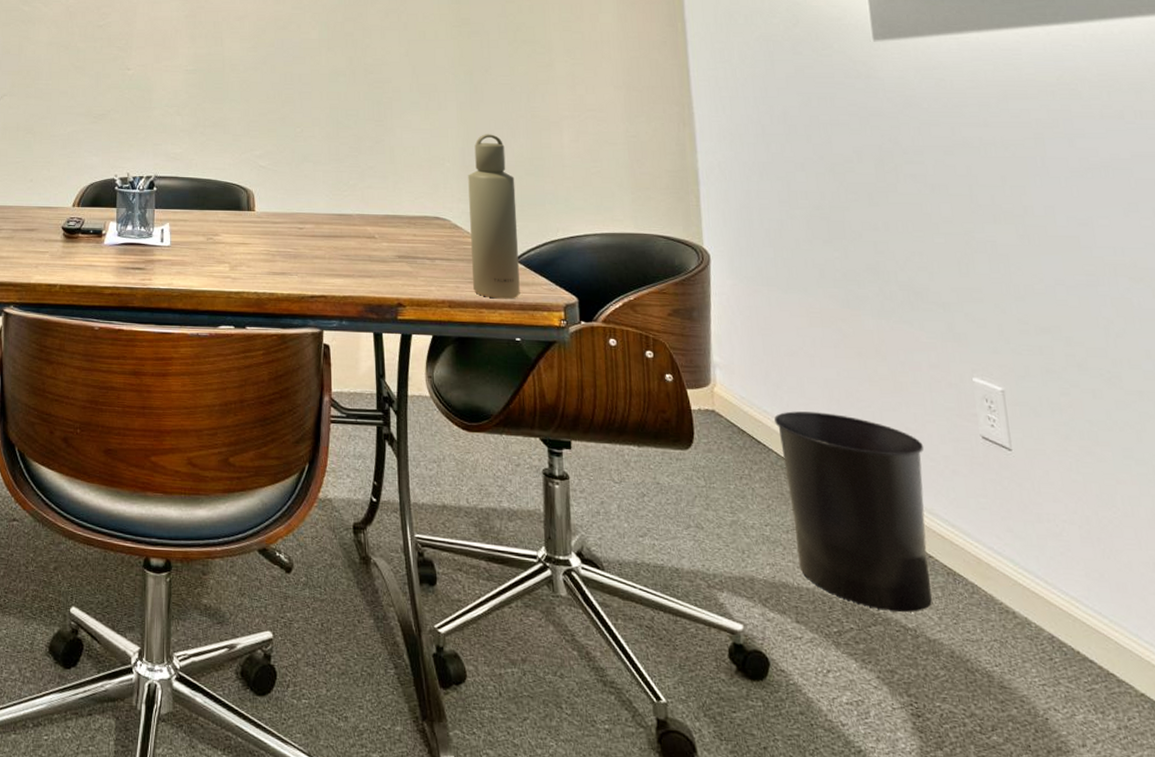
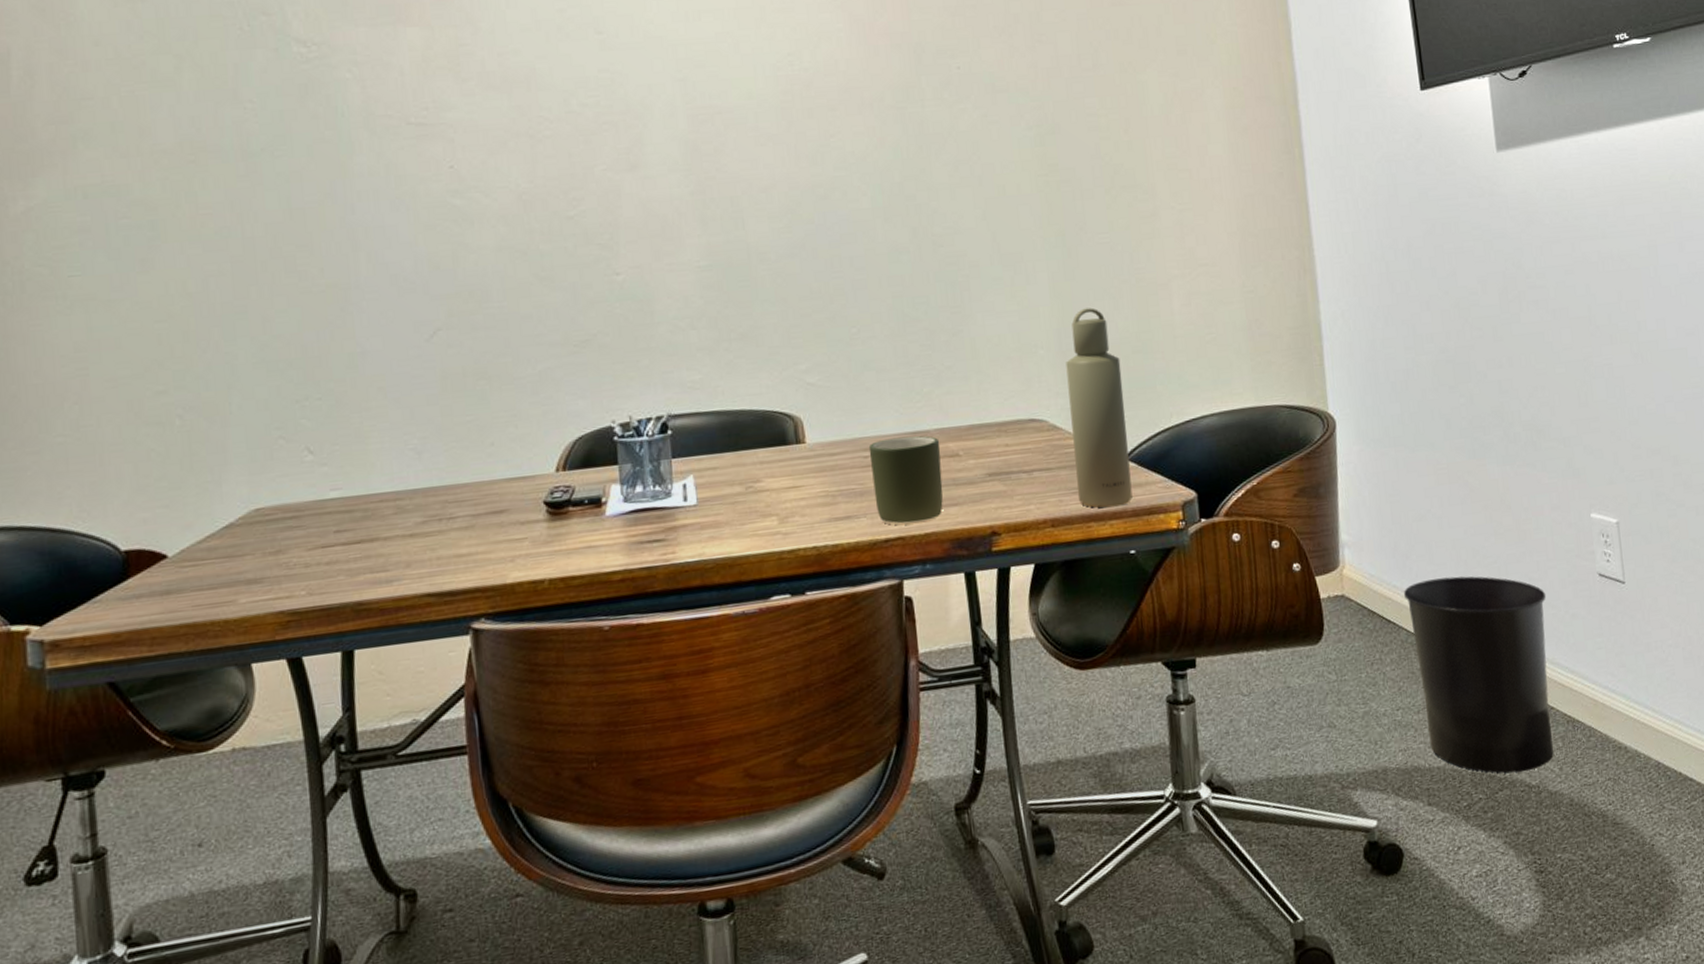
mug: none [303,216,360,288] -> present [868,436,943,526]

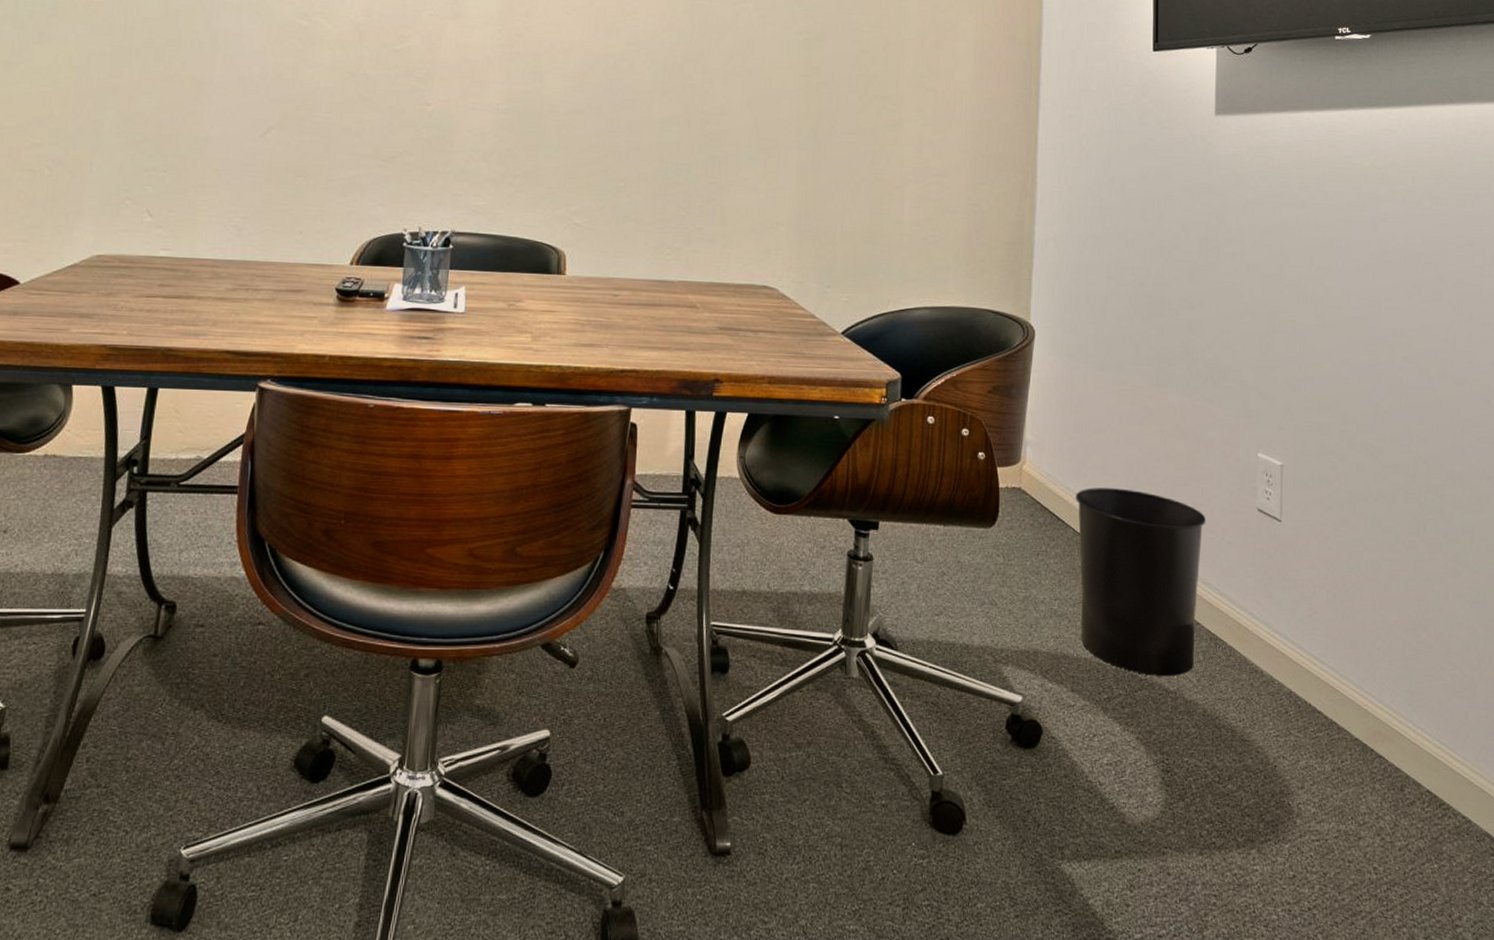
mug: present [868,436,943,526] -> none [617,282,682,362]
bottle: present [1066,307,1133,508] -> none [795,196,850,375]

